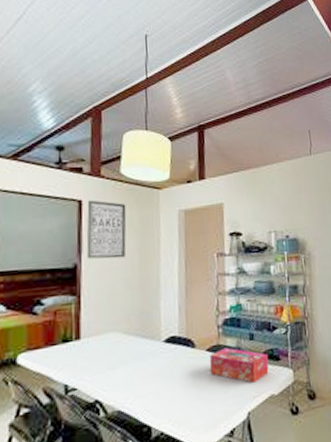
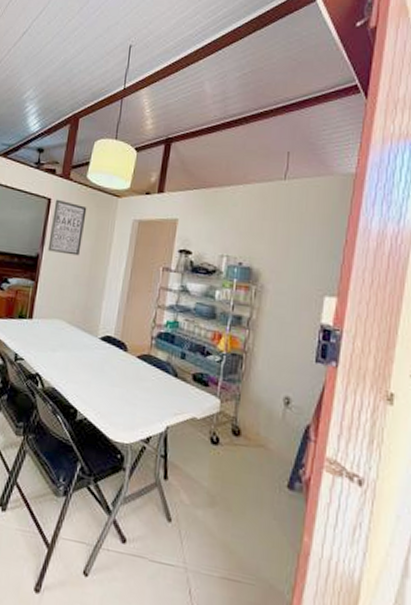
tissue box: present [209,347,269,383] -> none [137,359,196,401]

